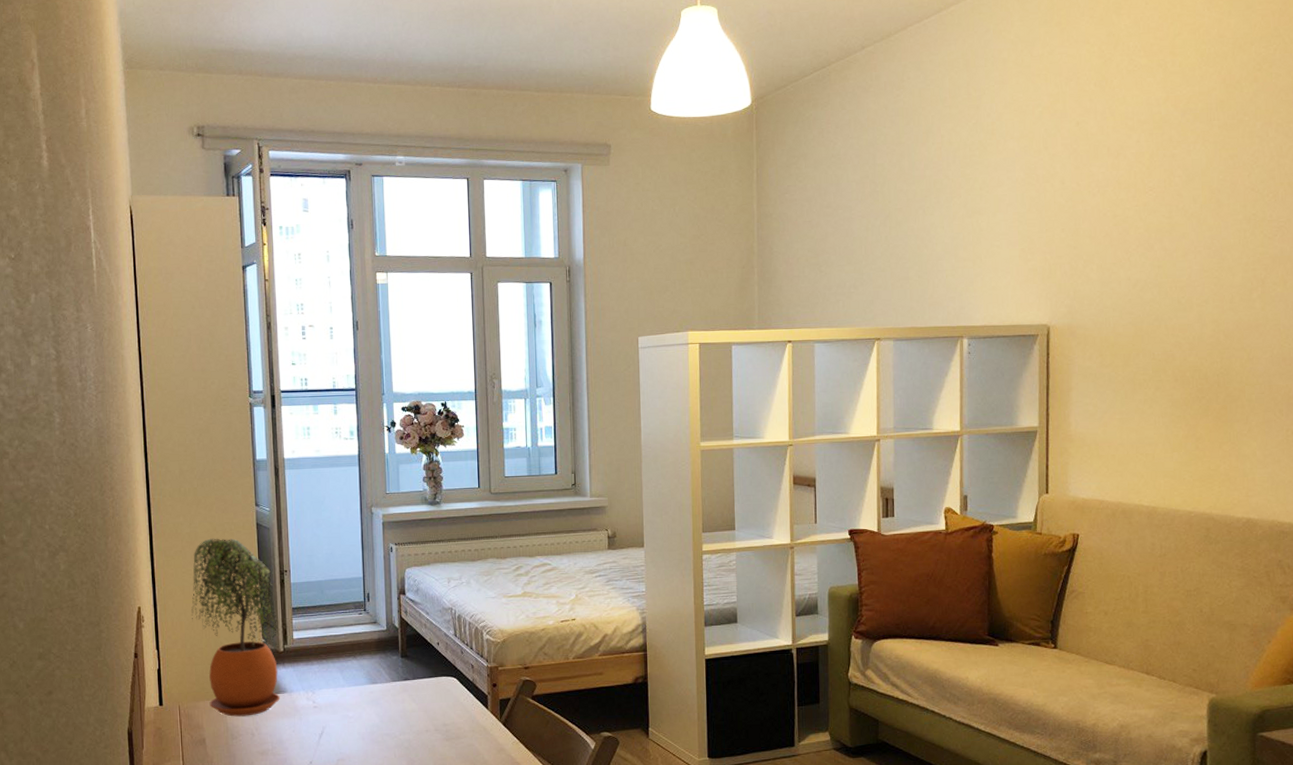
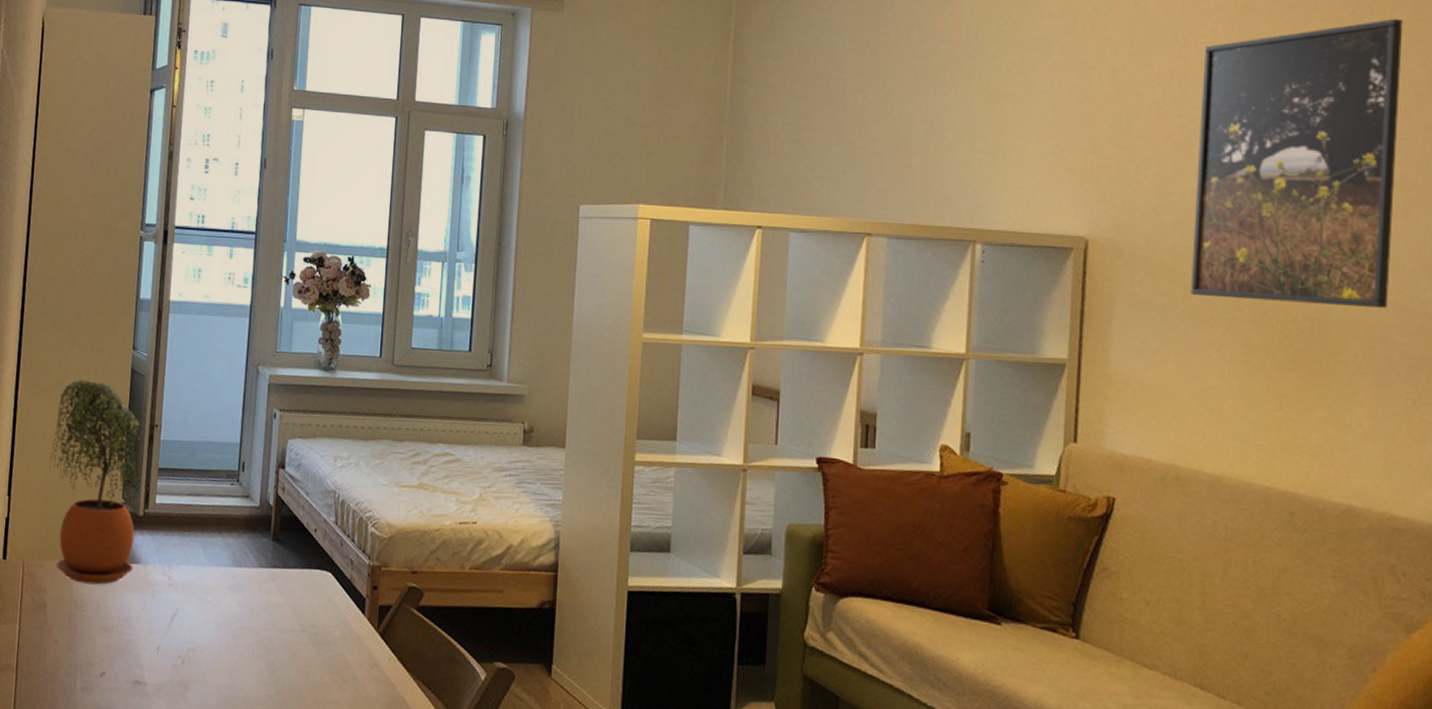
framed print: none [1128,122,1279,364] -> present [1190,18,1403,308]

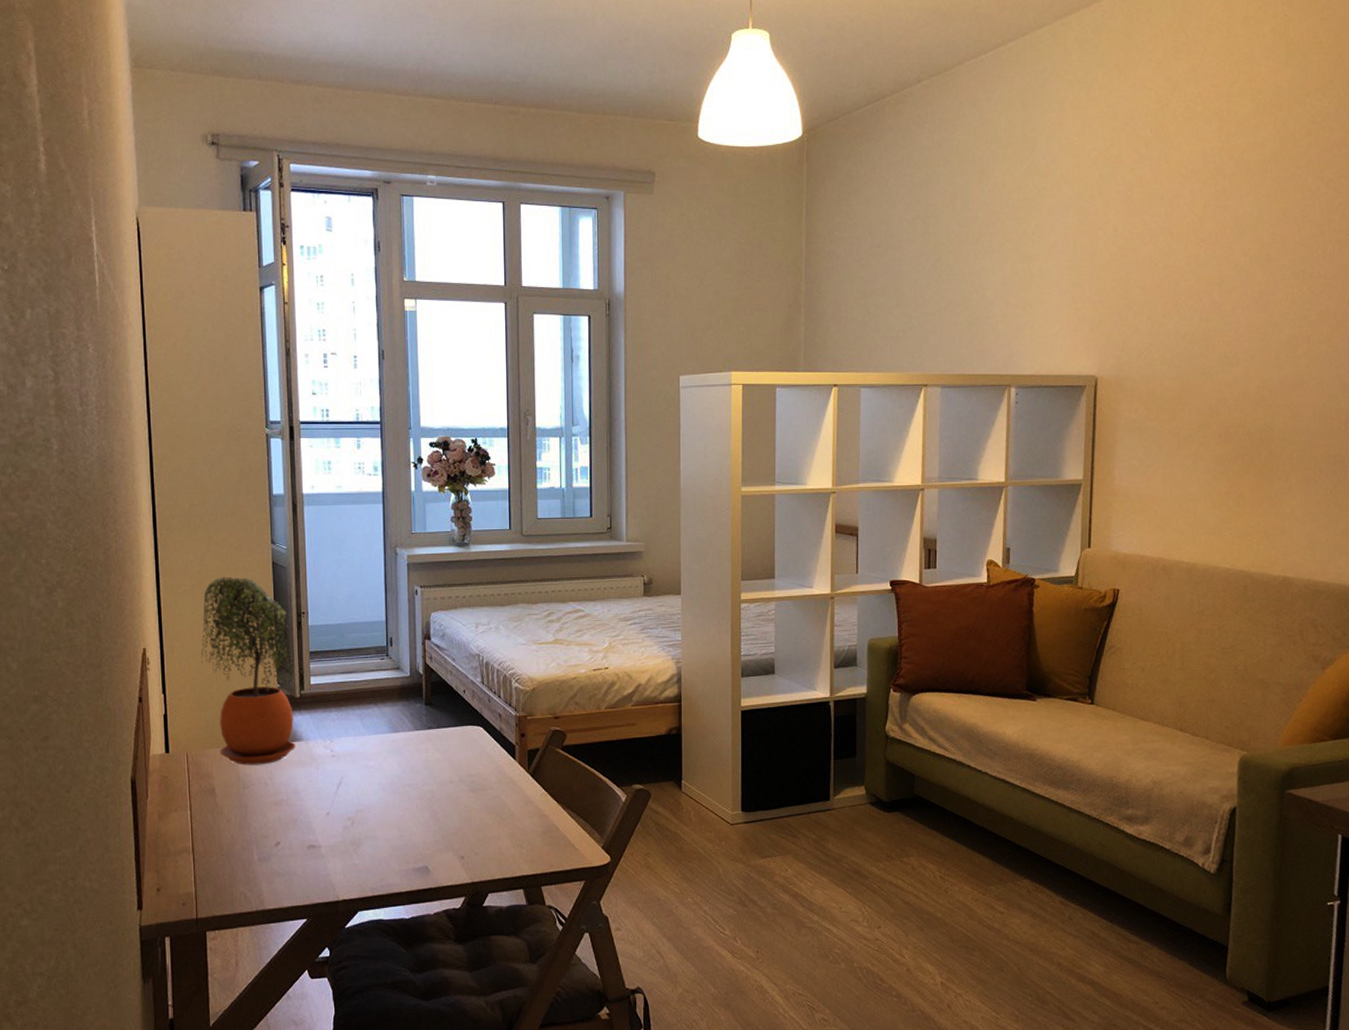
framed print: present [1190,18,1403,308] -> none [1174,176,1330,419]

